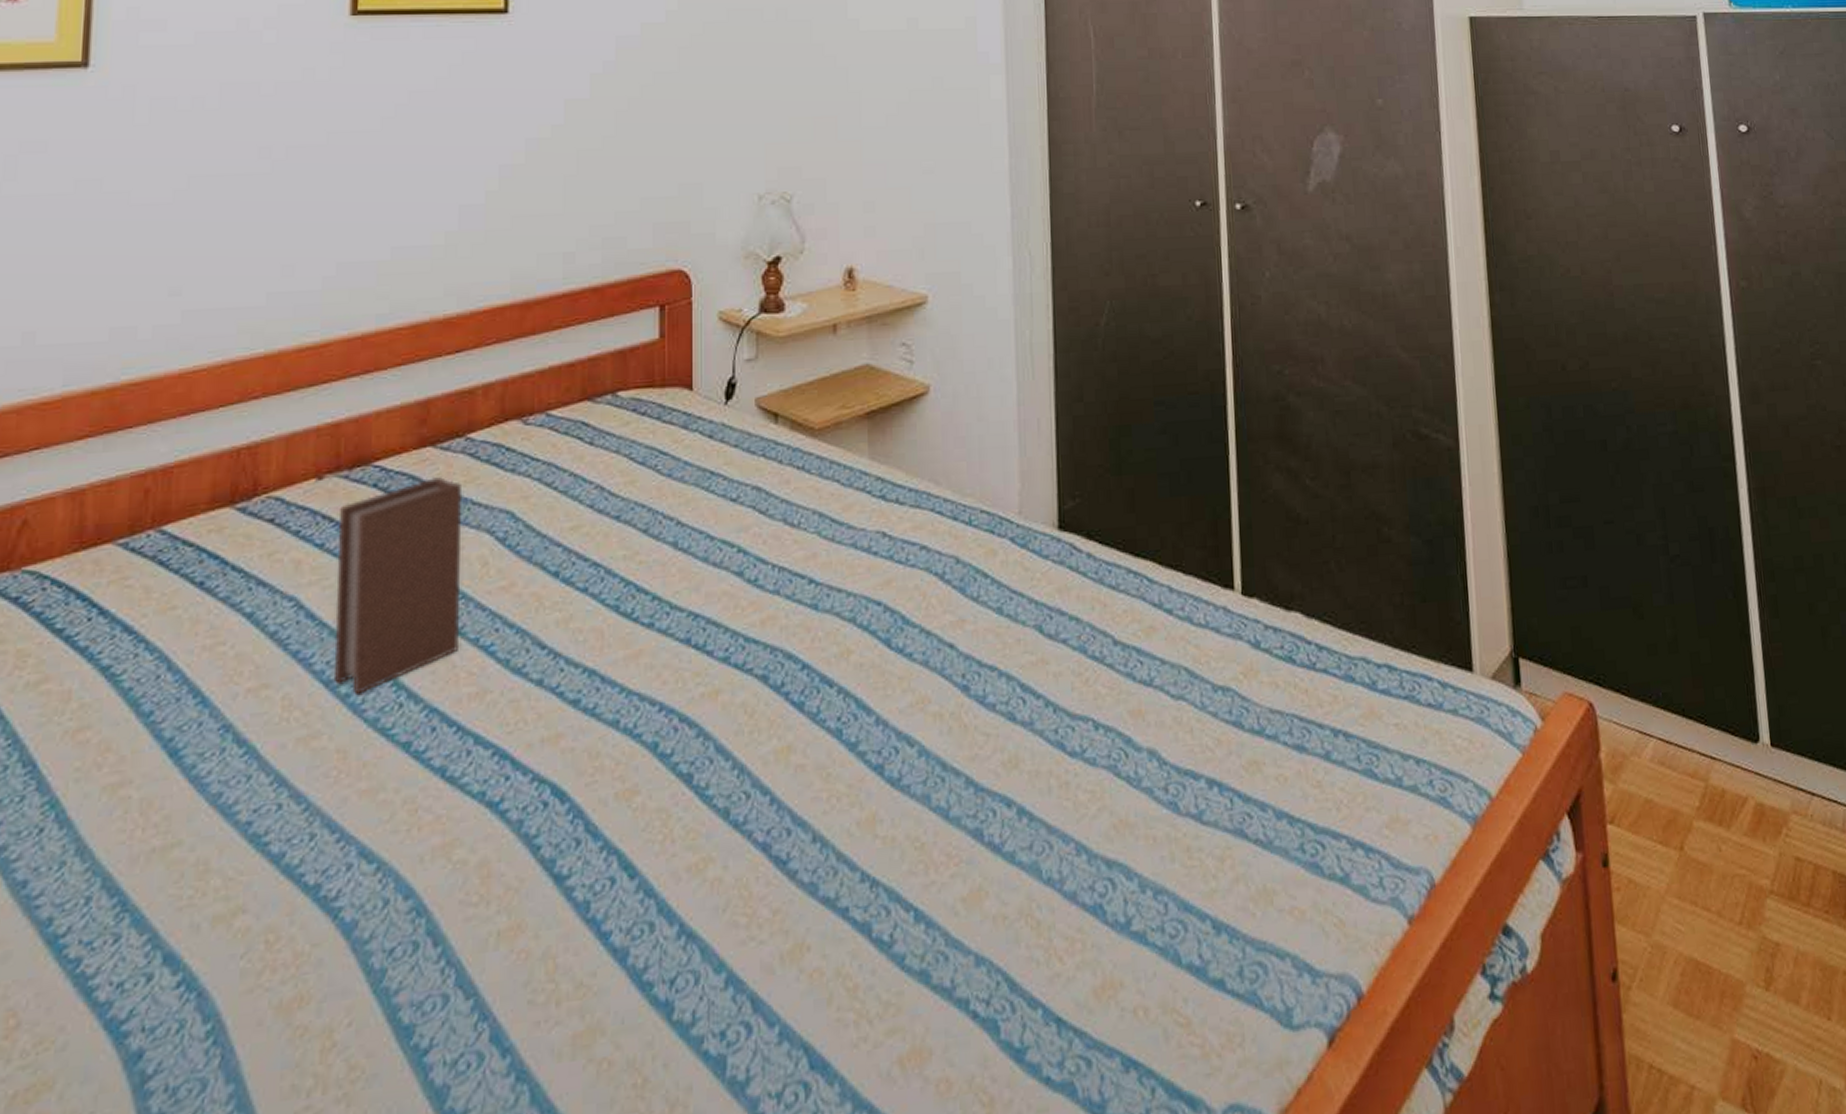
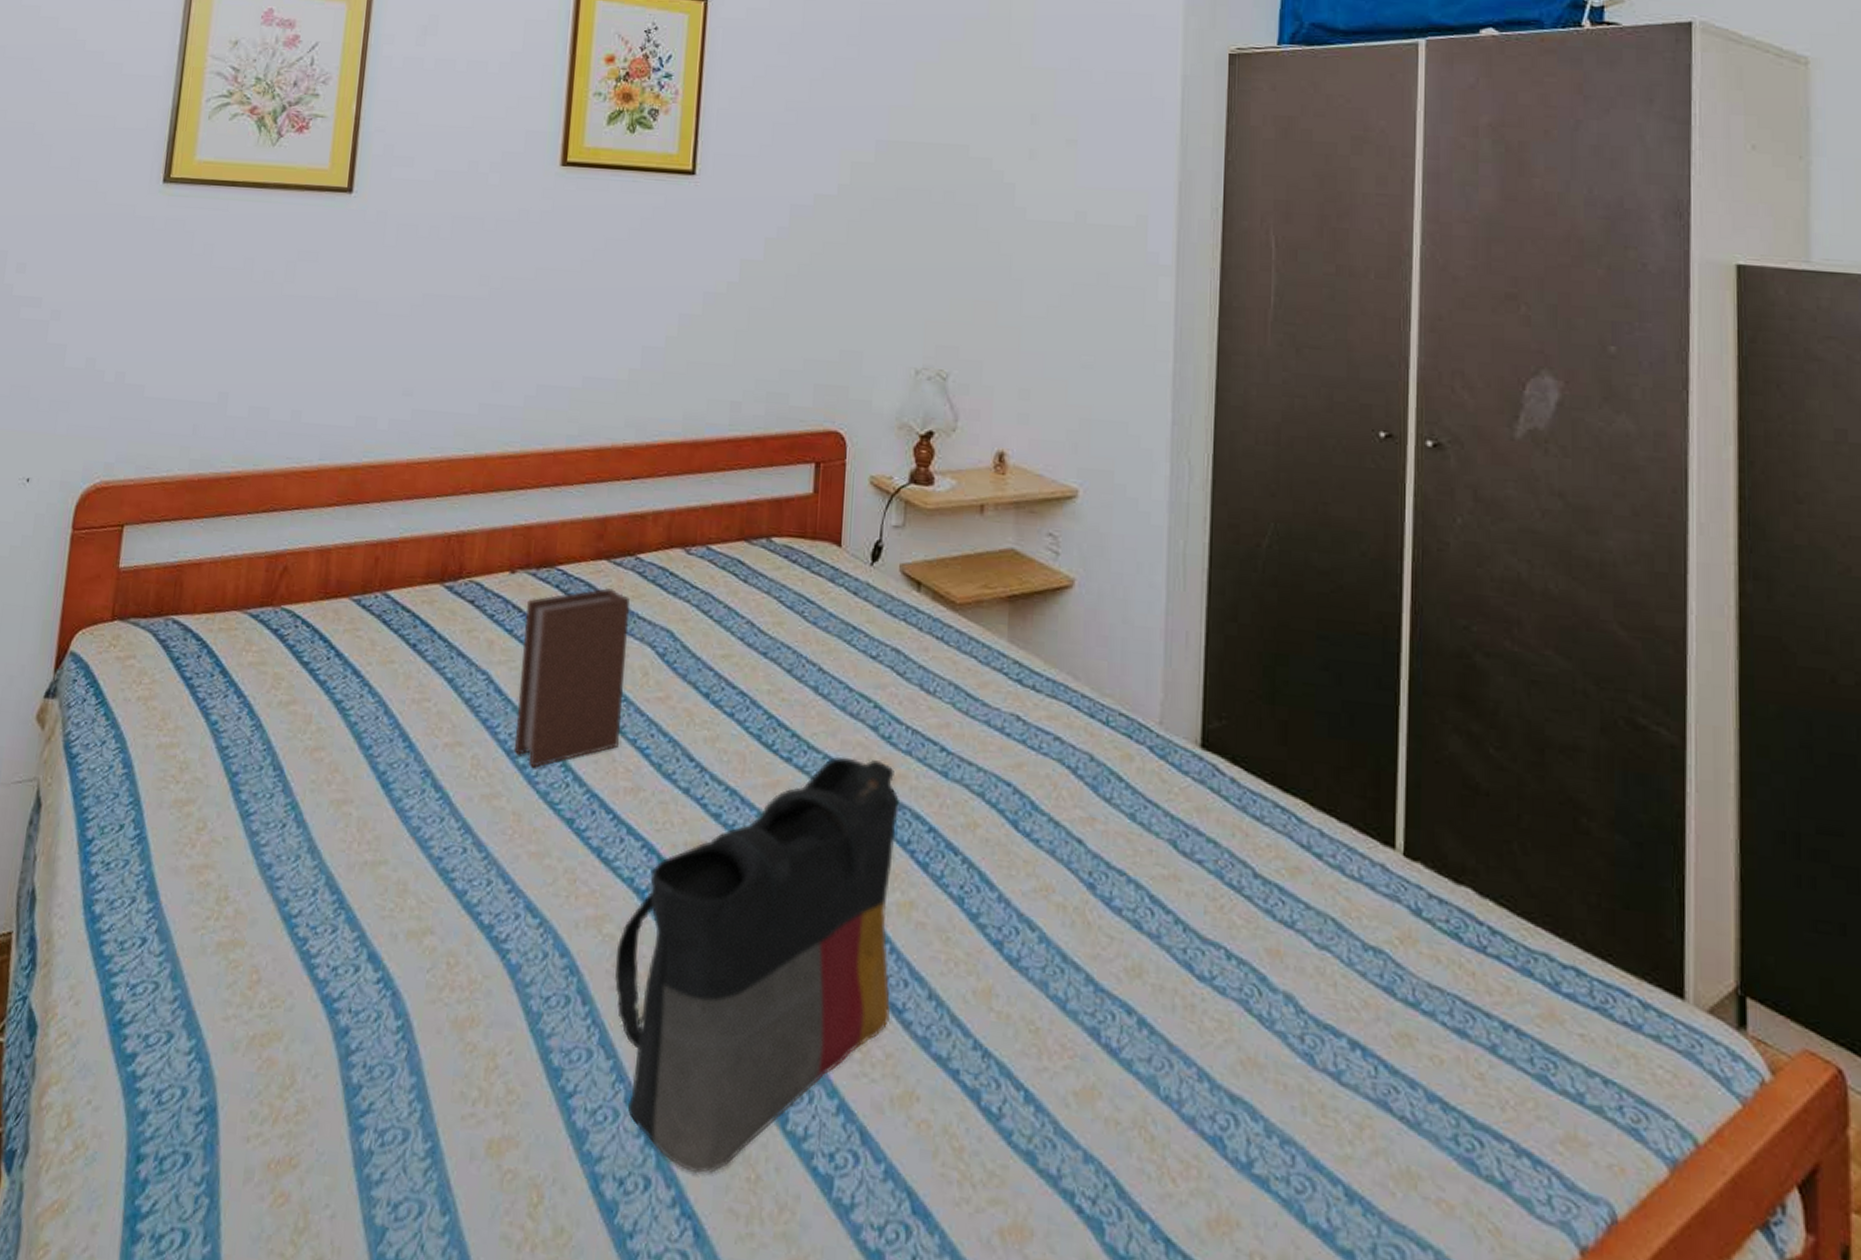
tote bag: none [469,607,774,1098] -> present [614,756,900,1174]

